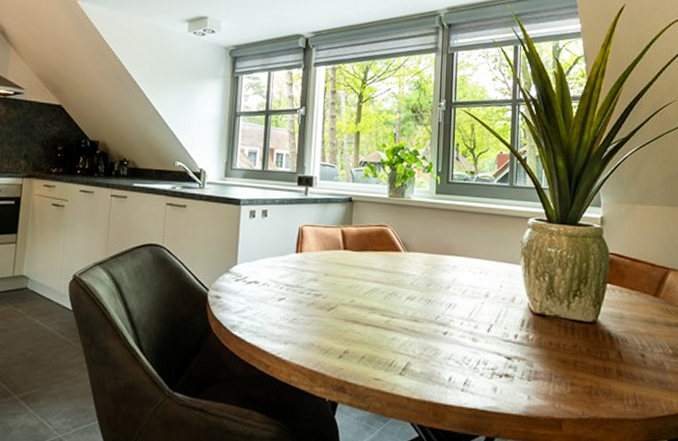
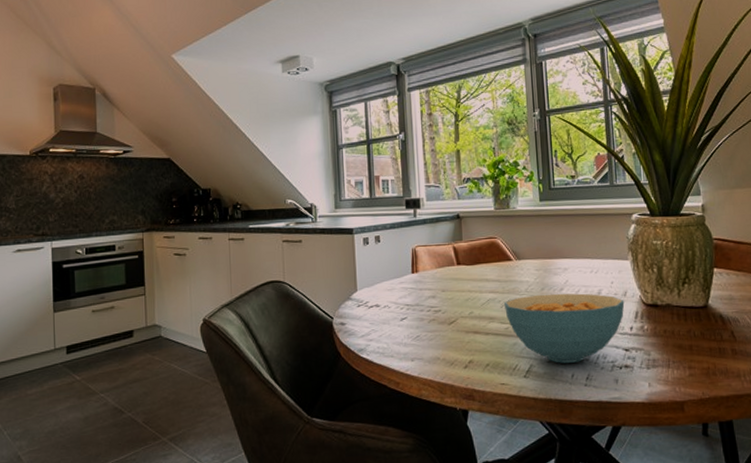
cereal bowl: none [387,290,512,366] -> present [504,293,625,363]

